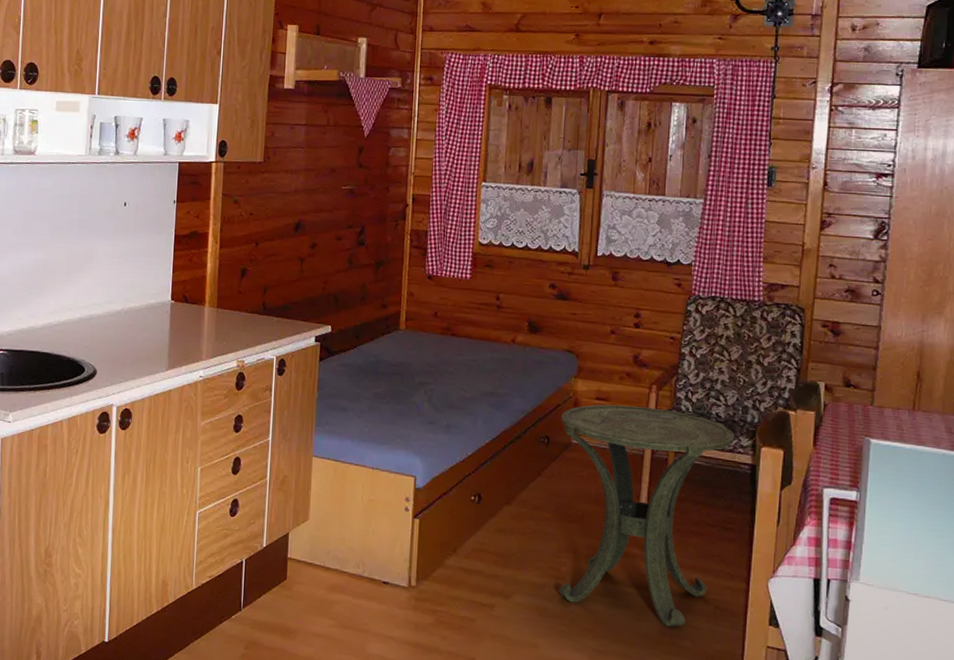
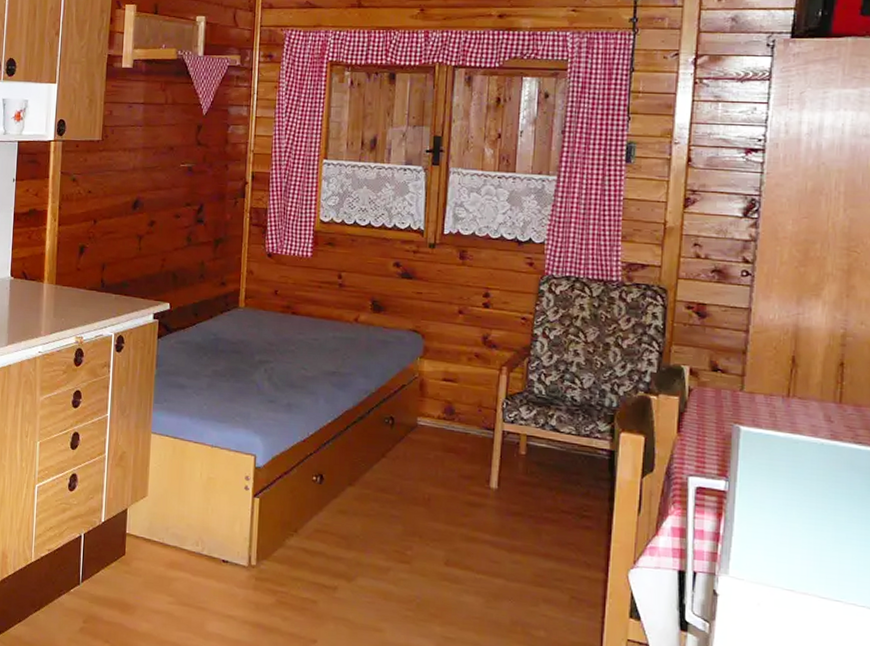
side table: present [558,404,735,627] -> none [404,385,592,616]

